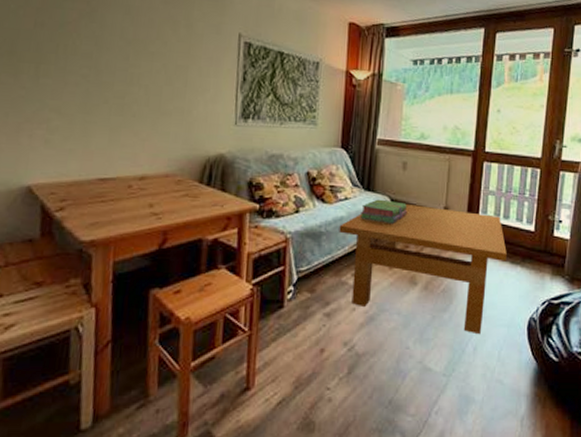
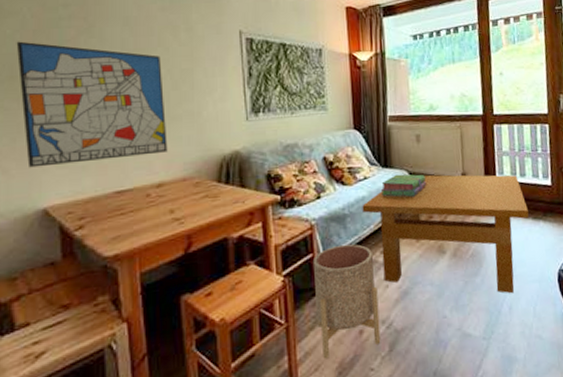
wall art: none [17,17,158,147] -> present [16,41,168,168]
planter: none [280,261,344,372] -> present [312,244,381,359]

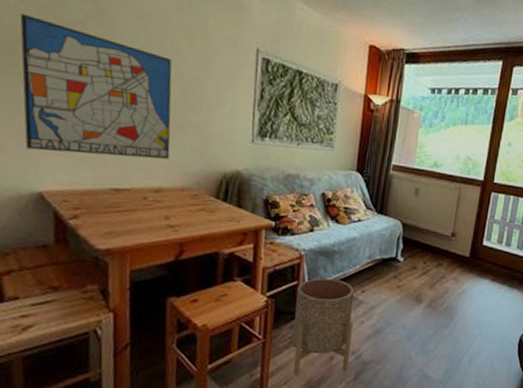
table: present [362,174,529,294] -> none [351,227,506,348]
stack of books: present [380,174,427,197] -> none [371,222,417,246]

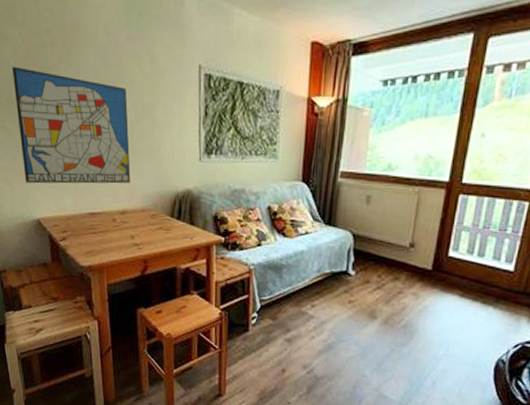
planter: present [292,278,354,376] -> none [246,292,304,385]

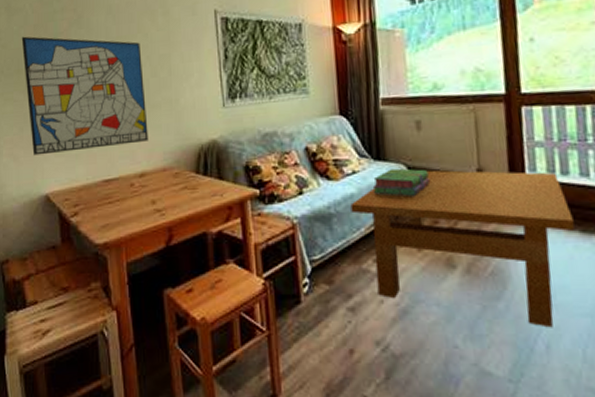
table: none [299,238,478,371] -> present [350,170,575,328]
stack of books: none [320,234,370,259] -> present [372,168,431,196]

